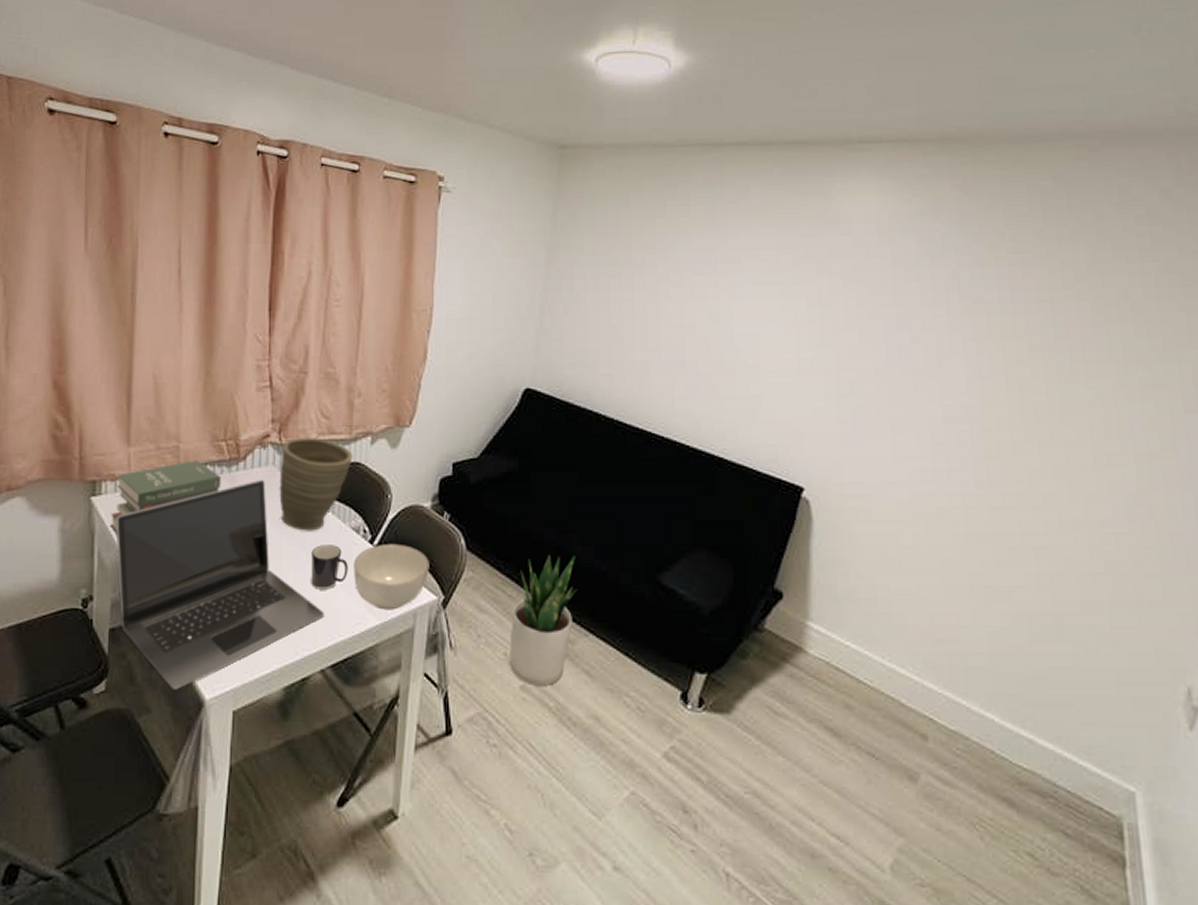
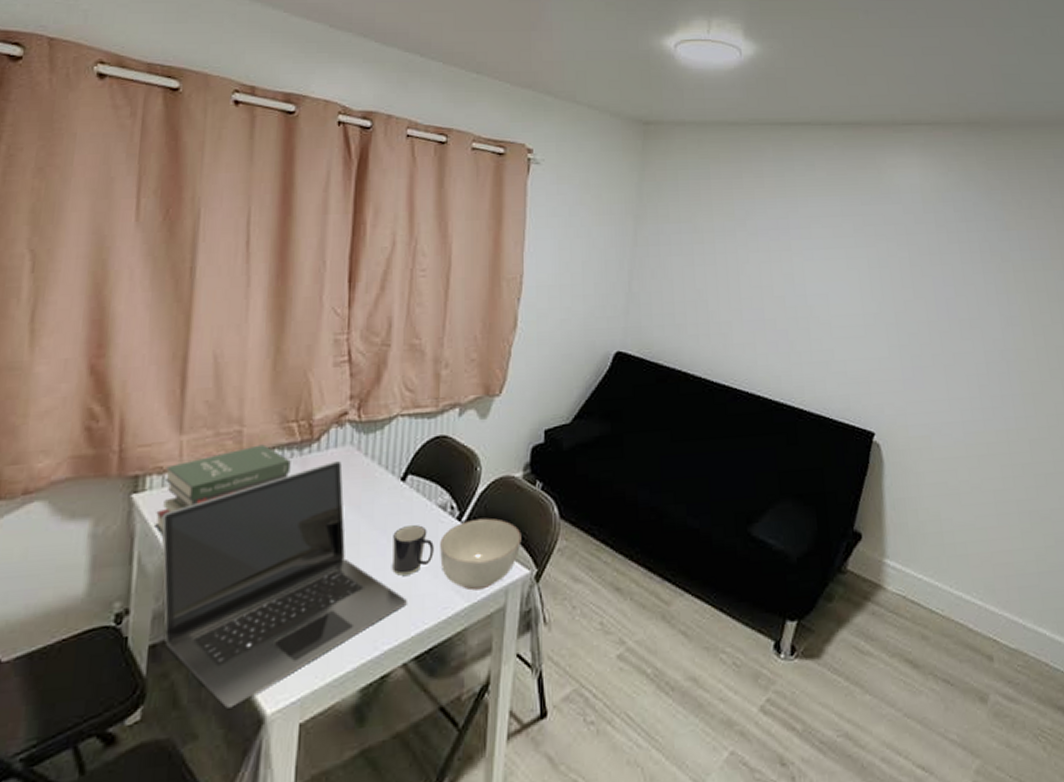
vase: present [279,438,353,531] -> none [357,412,440,513]
planter: present [509,556,578,686] -> none [605,515,672,653]

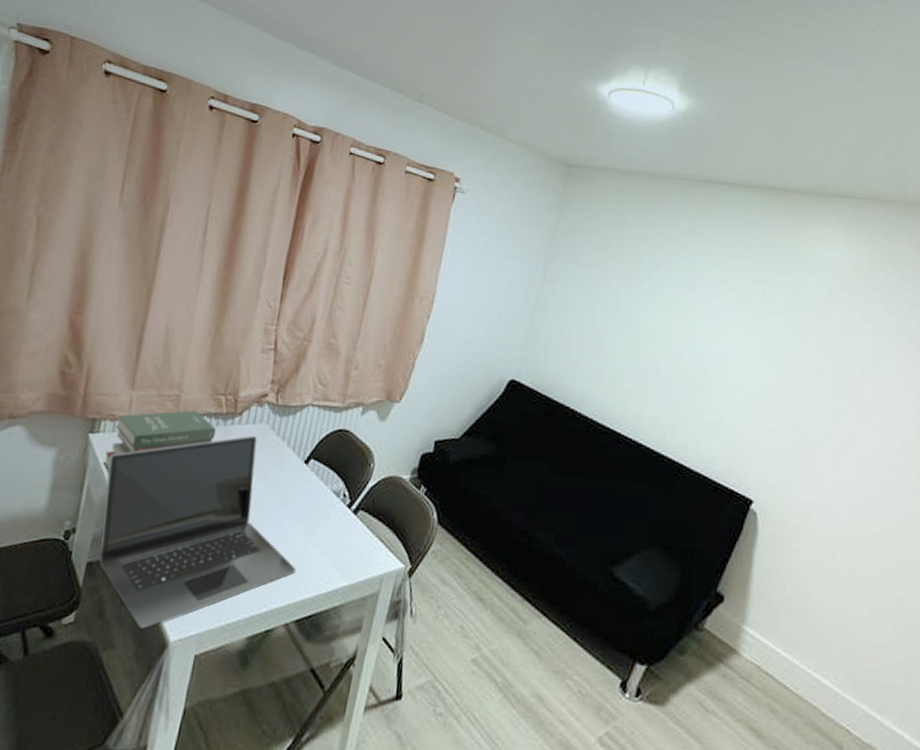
mug: present [392,525,434,576] -> none [287,504,325,547]
bowl: present [440,517,522,591] -> none [328,509,402,574]

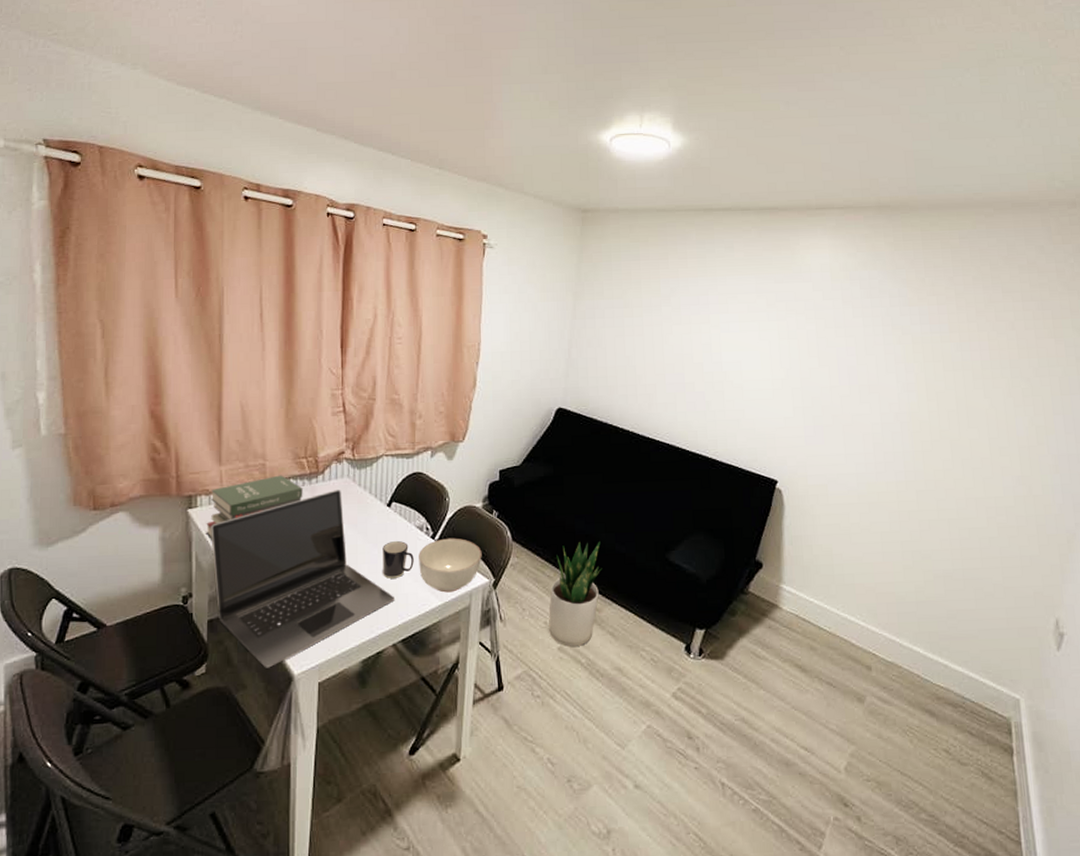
mug: none [287,504,325,547] -> present [382,541,414,579]
bowl: none [328,509,402,574] -> present [419,537,482,593]
planter: none [464,538,538,662] -> present [549,541,603,647]

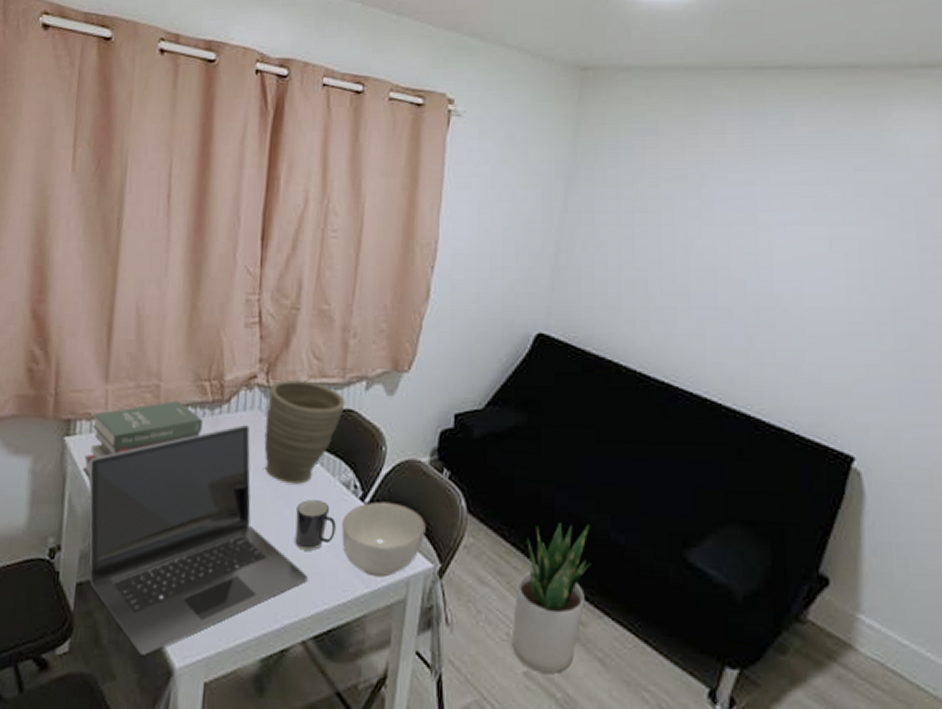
vase: none [353,453,416,531] -> present [264,380,346,484]

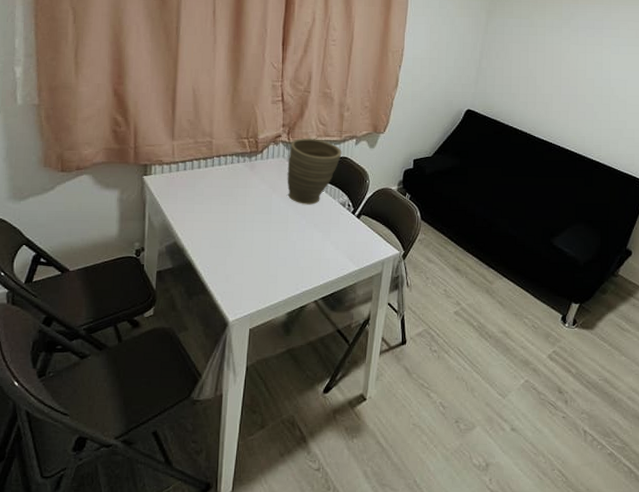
books: present [83,400,203,478] -> none [158,152,244,203]
laptop: present [88,425,308,657] -> none [162,168,318,315]
mug: present [295,500,336,551] -> none [309,214,336,245]
bowl: present [341,501,426,577] -> none [340,214,395,260]
planter: present [512,523,592,673] -> none [448,225,497,311]

